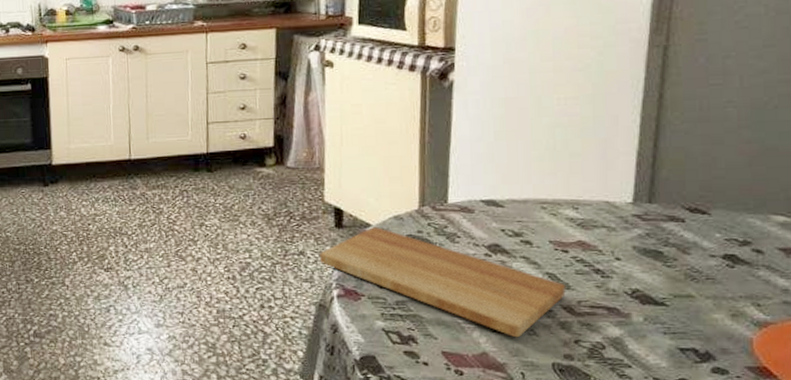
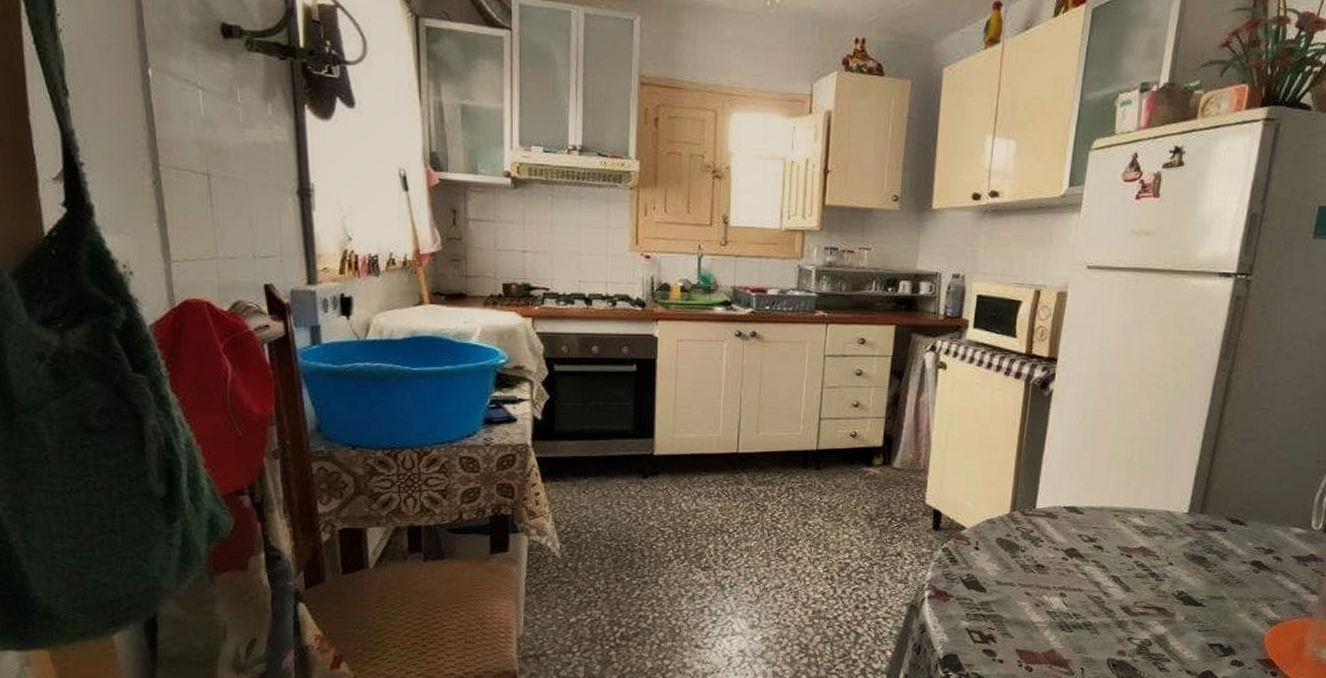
cutting board: present [320,226,566,338] -> none [916,529,1126,636]

